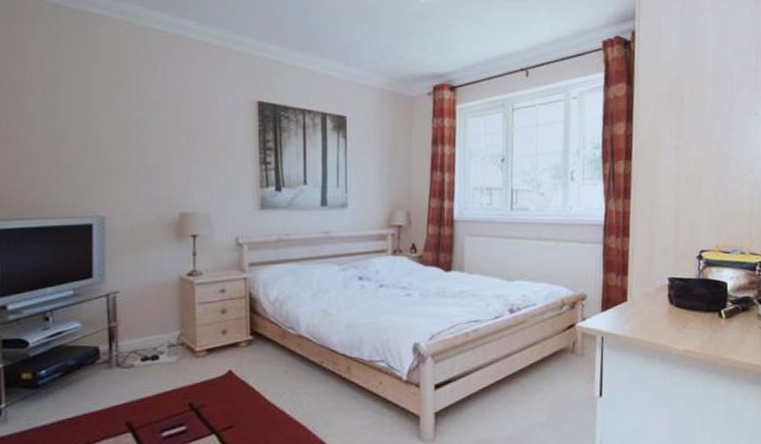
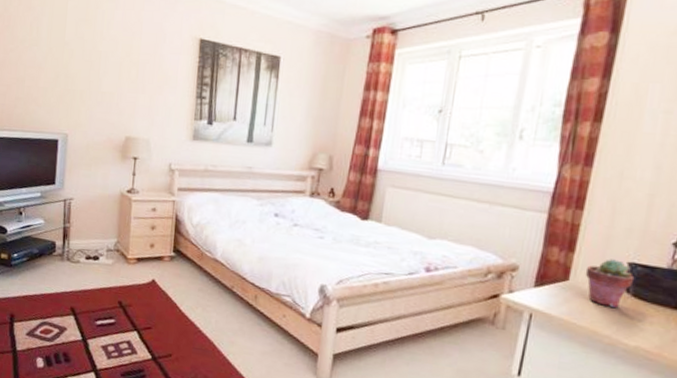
potted succulent: none [638,277,675,319] -> present [585,259,635,308]

